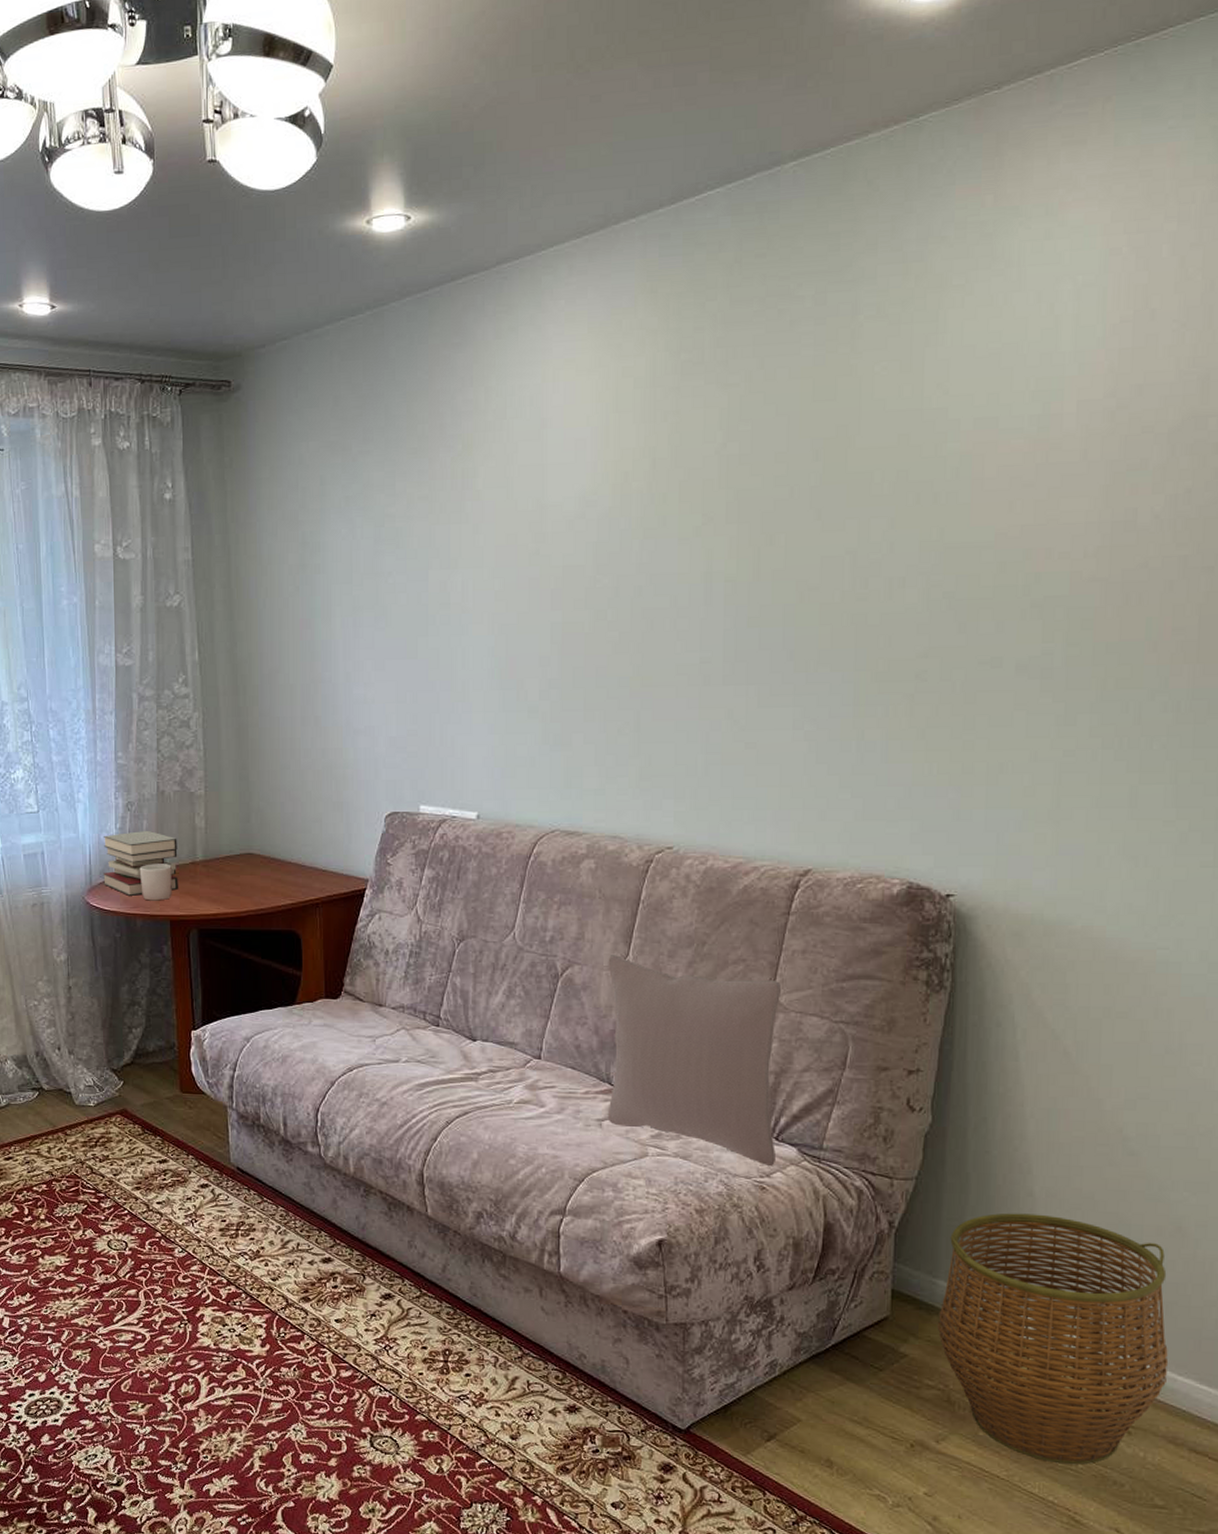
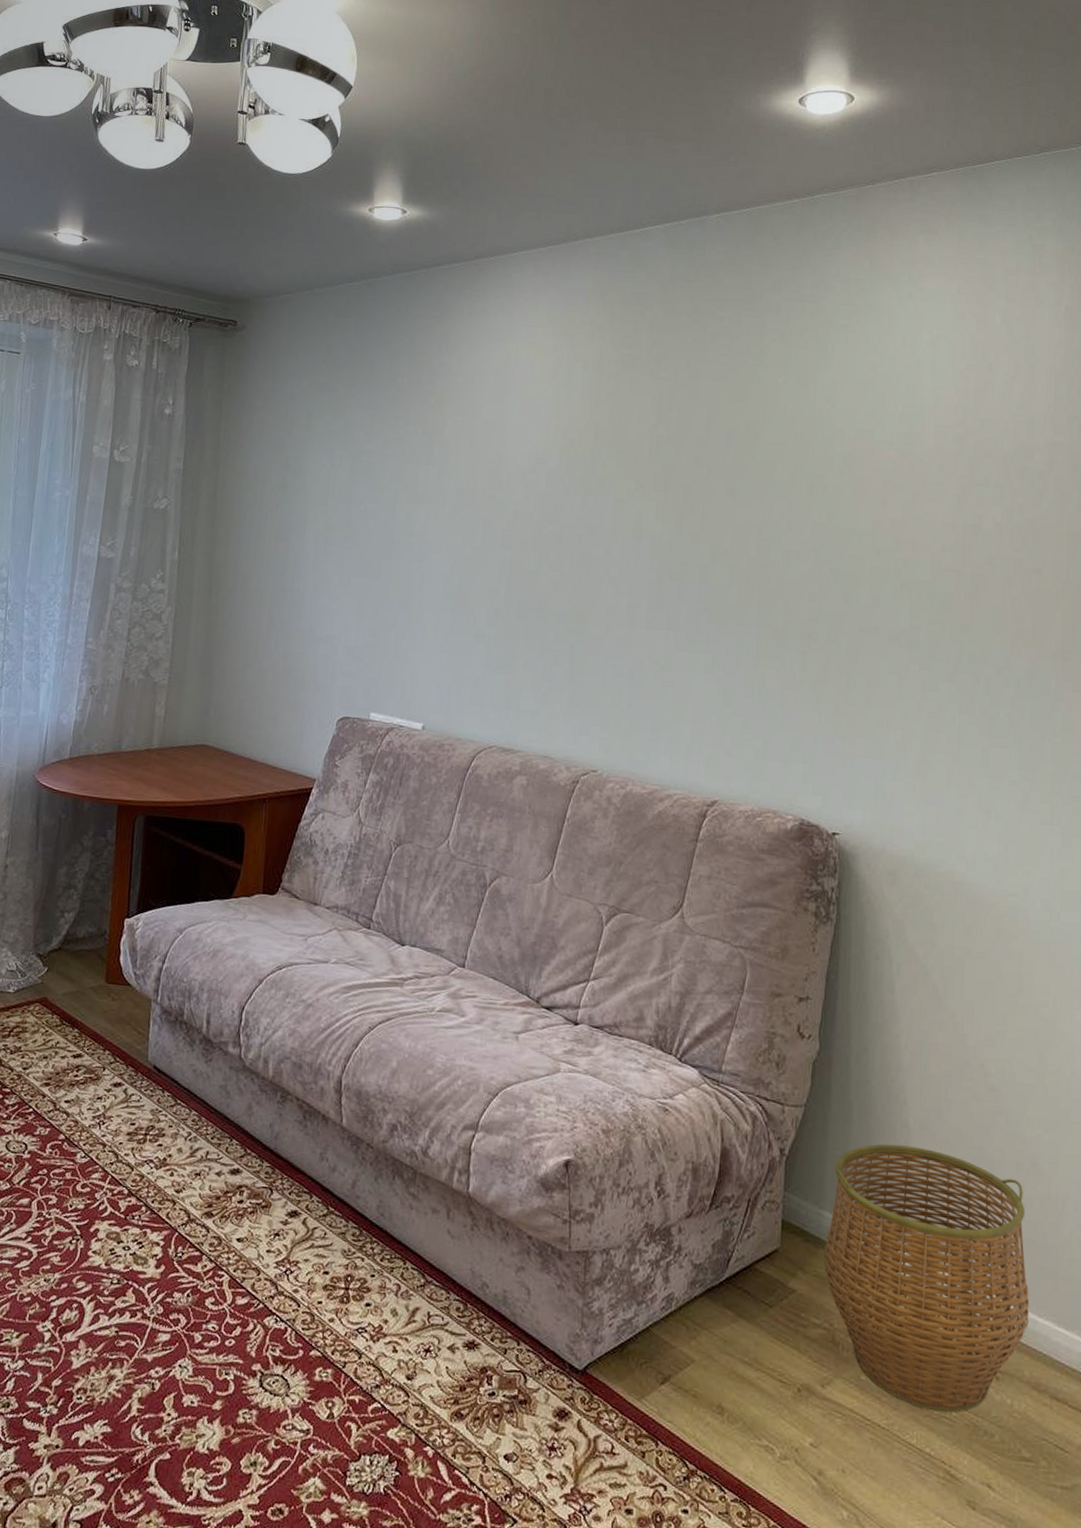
books: present [103,830,178,896] -> none [56,714,136,778]
mug: present [139,864,172,901] -> none [93,747,127,785]
pillow: present [607,955,781,1166] -> none [524,868,688,1087]

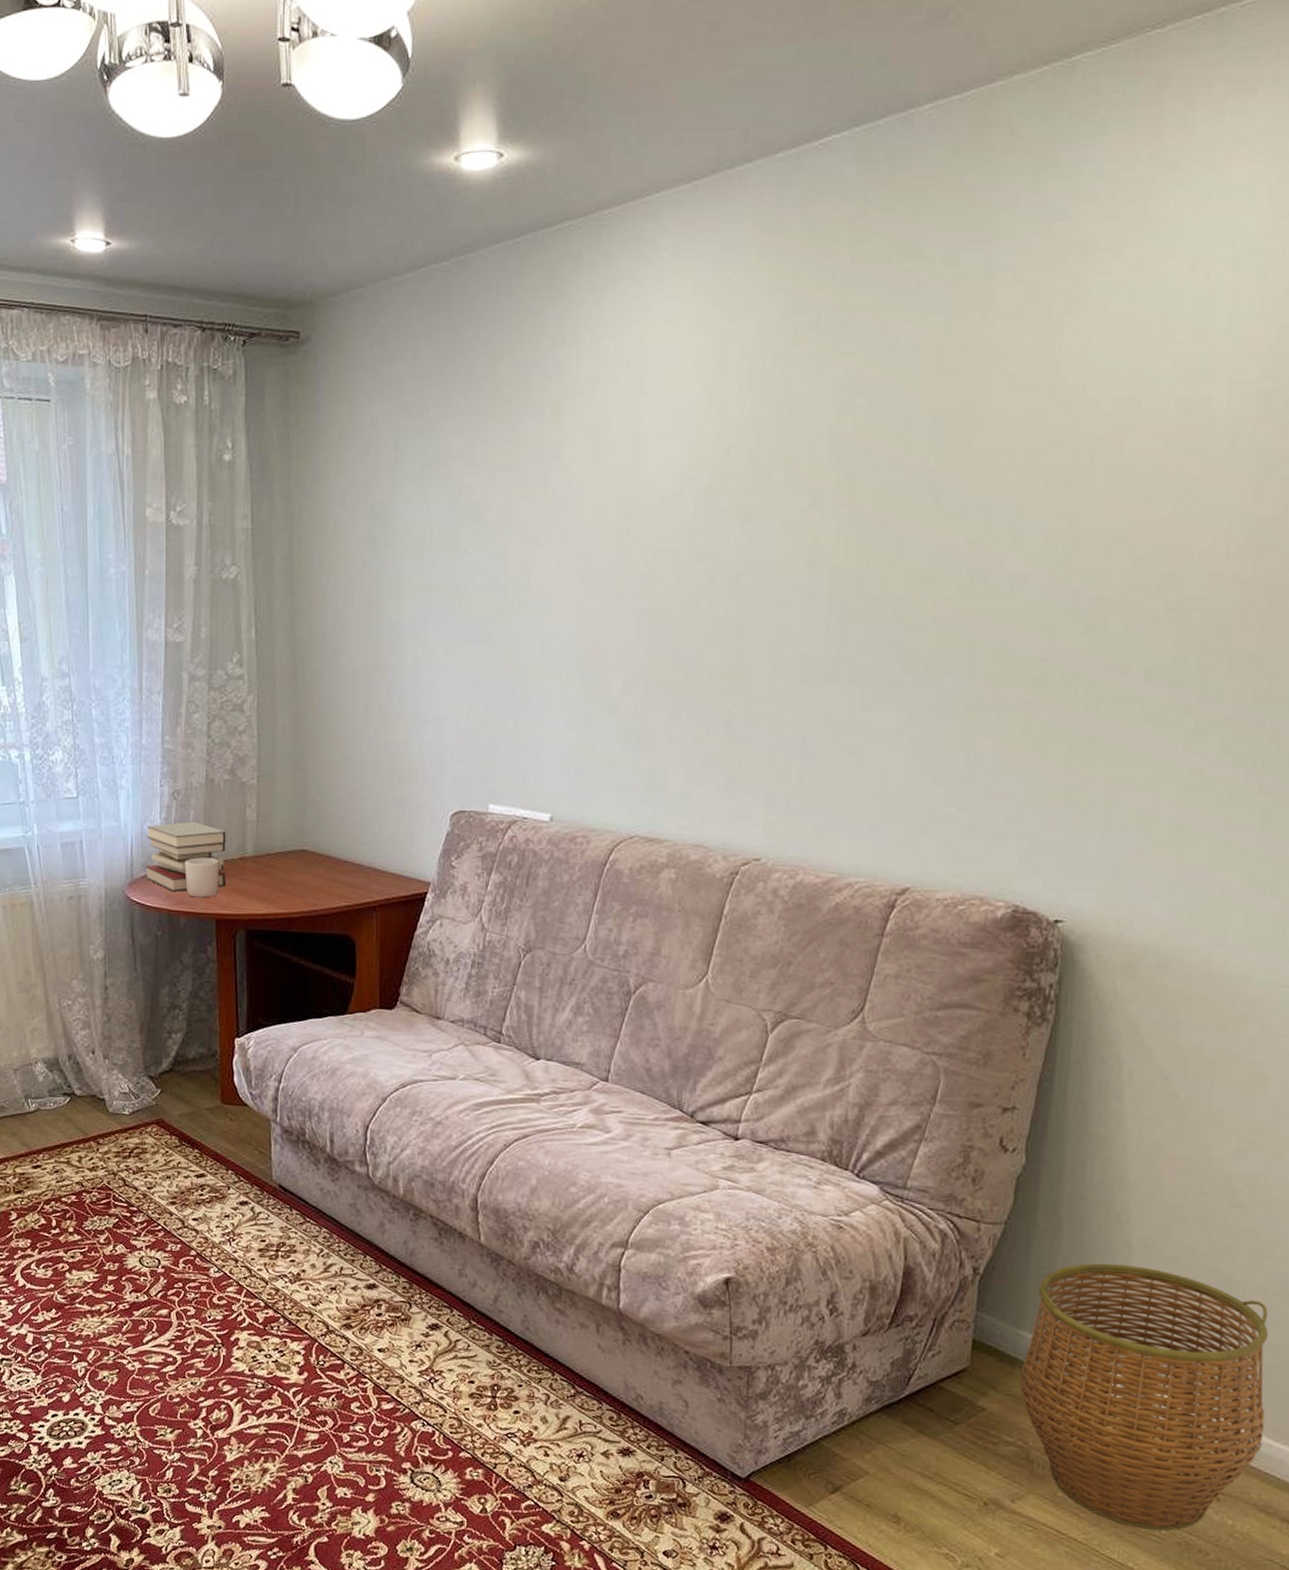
books: none [56,714,136,778] -> present [146,821,226,892]
mug: none [93,747,127,785] -> present [184,857,219,898]

